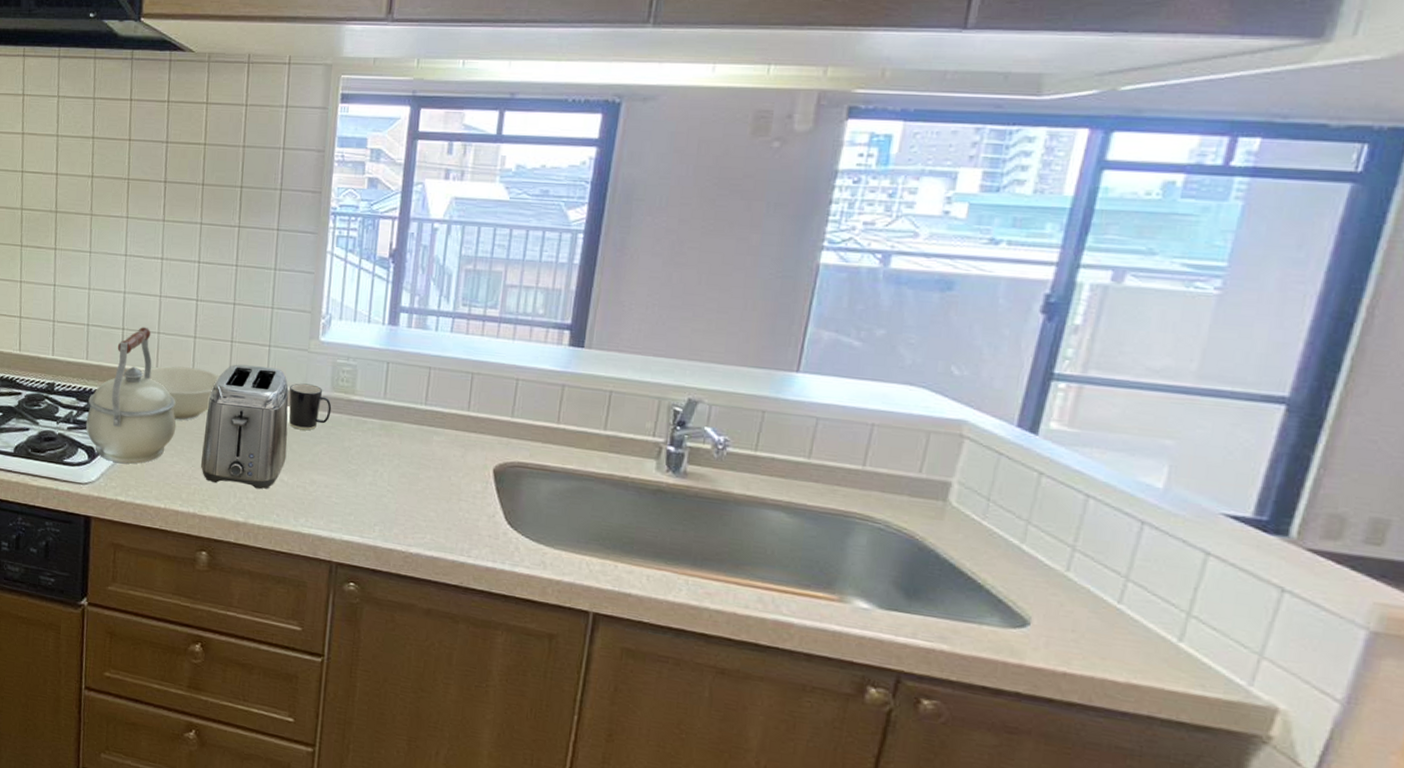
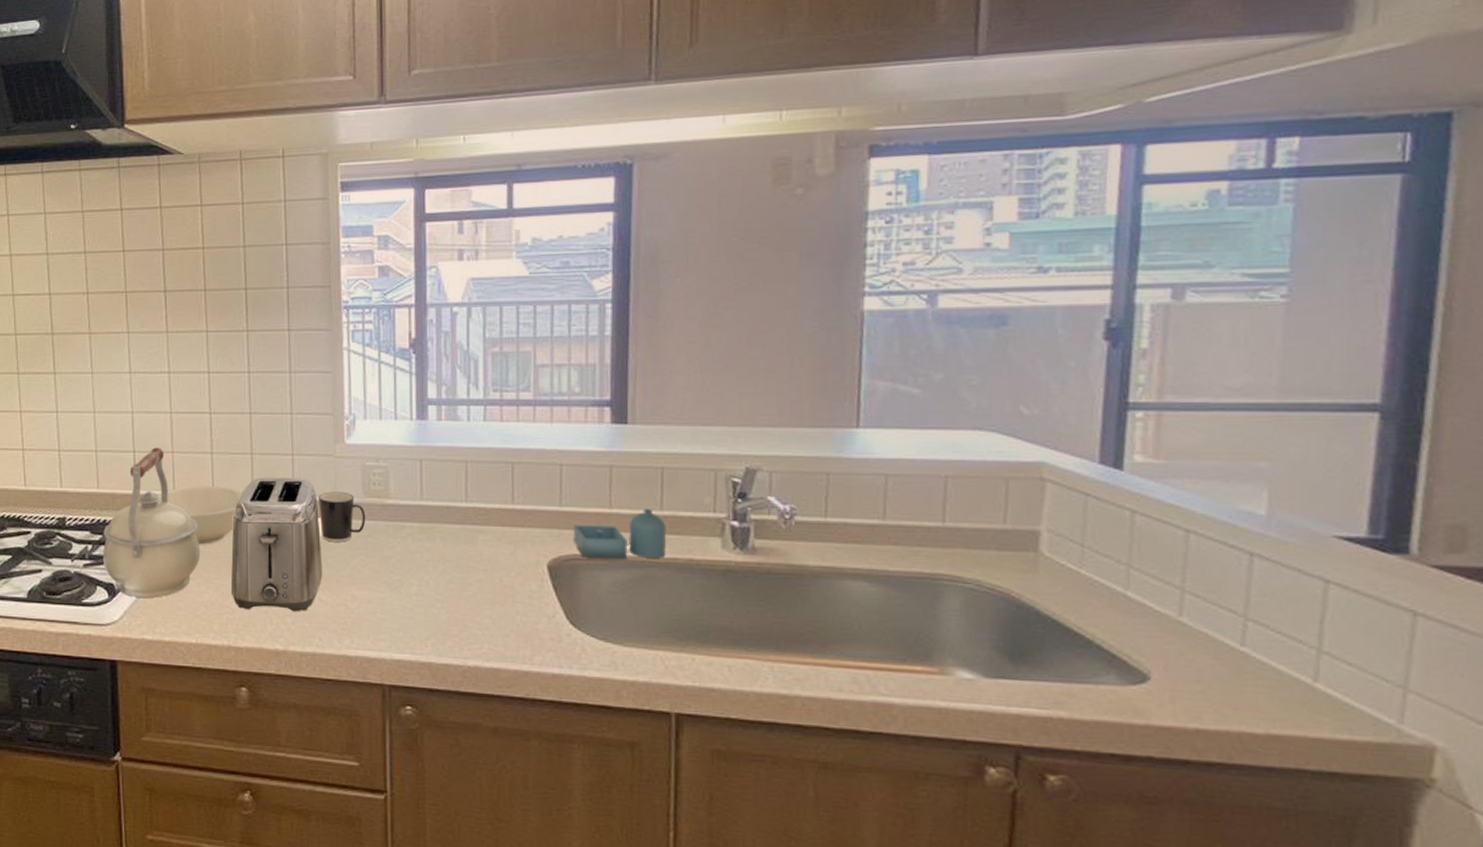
soap dispenser: none [520,426,608,473] -> present [573,508,667,559]

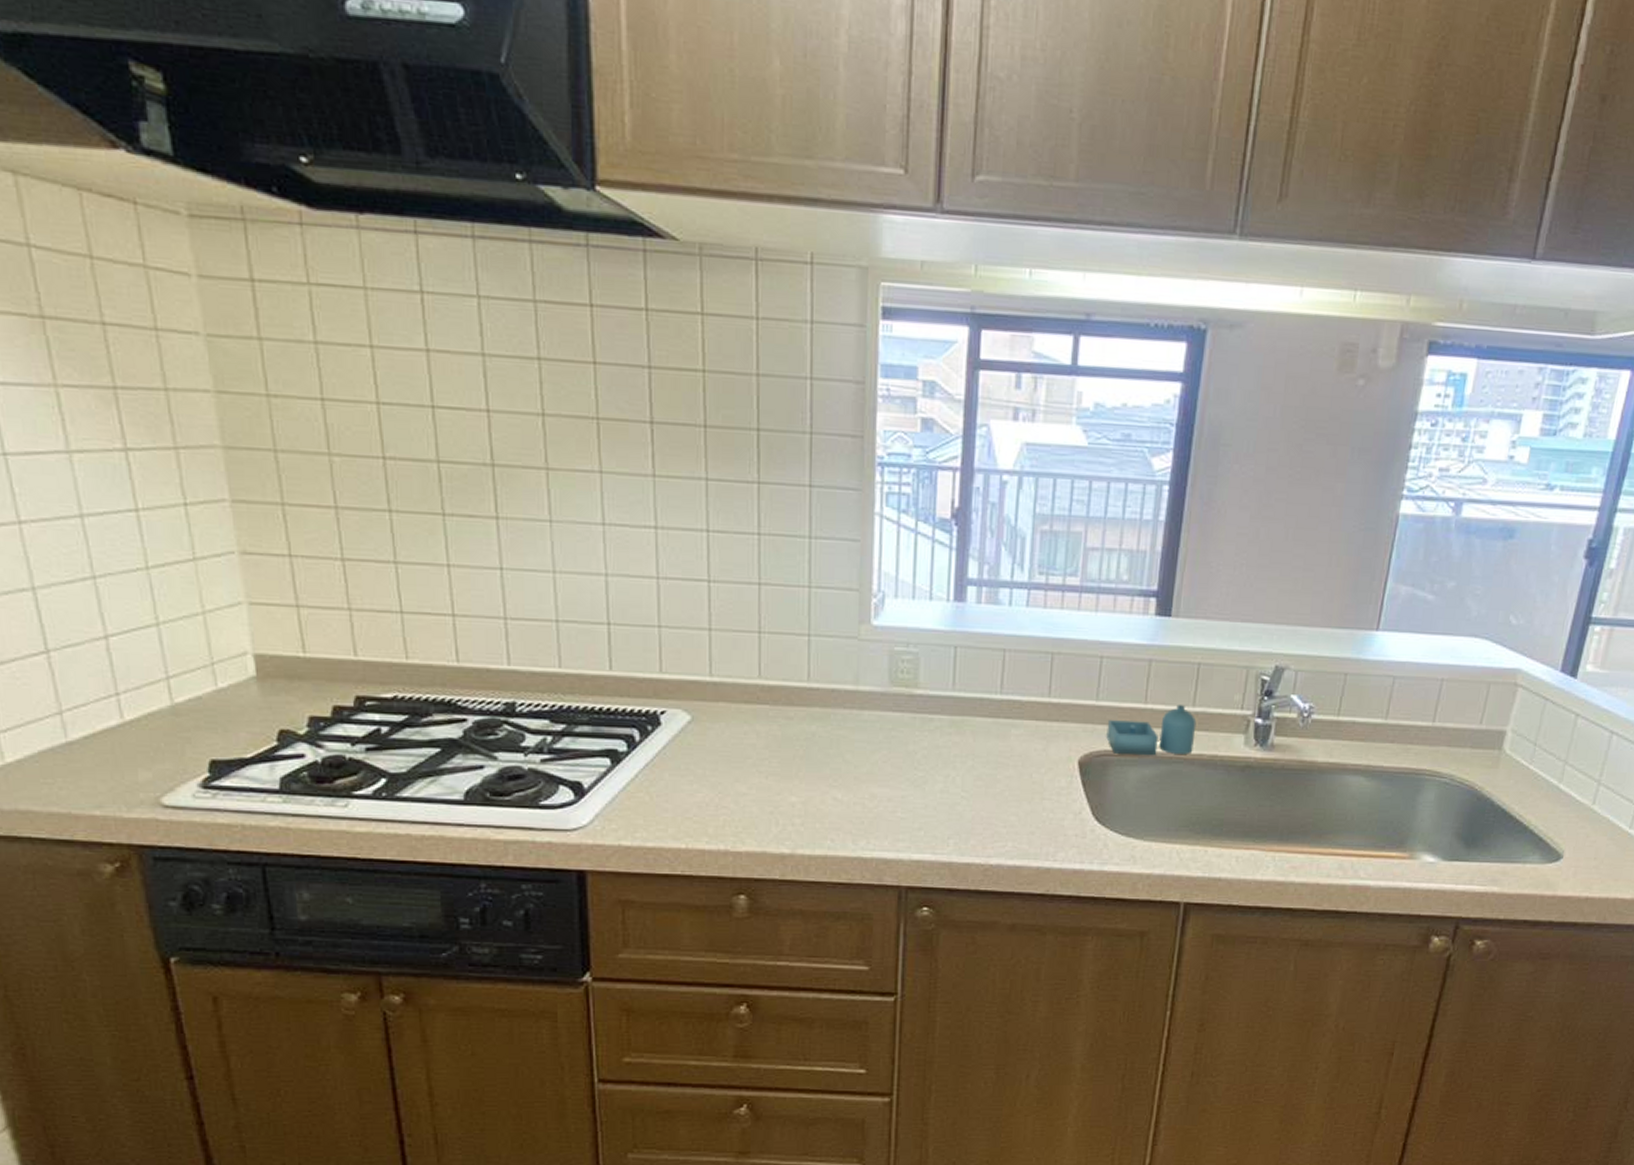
kettle: present [102,447,201,598] -> none [566,620,694,798]
bowl: present [158,486,242,545] -> none [640,668,746,737]
toaster: present [230,478,323,612] -> none [729,660,839,812]
mug: present [319,491,366,543] -> none [837,679,891,736]

